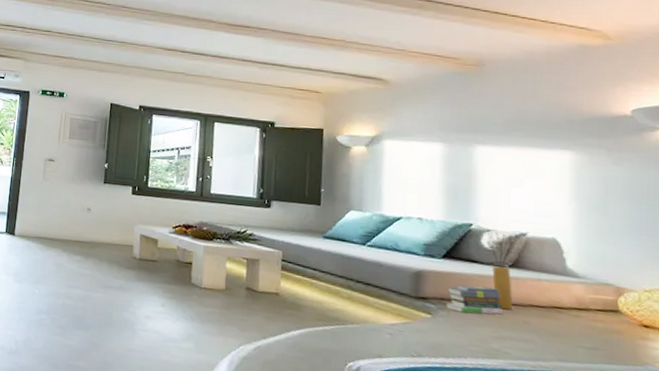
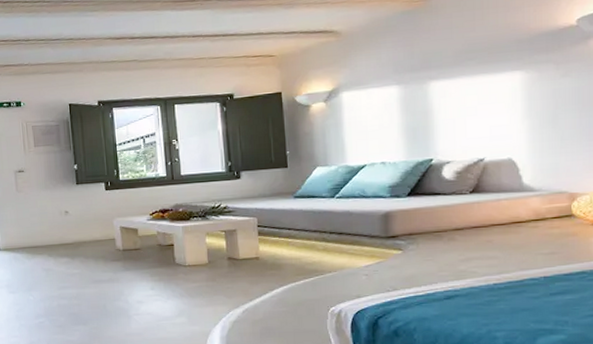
books: present [446,285,502,315] -> none [415,215,467,243]
vase: present [486,230,519,310] -> none [447,160,477,234]

